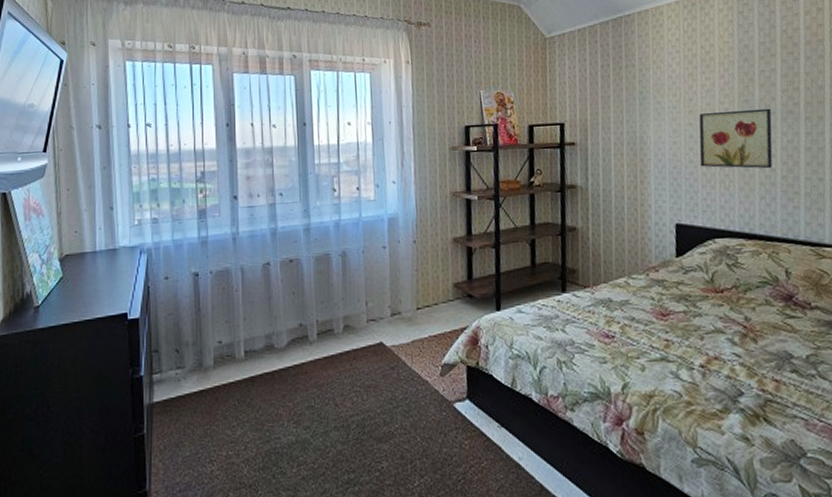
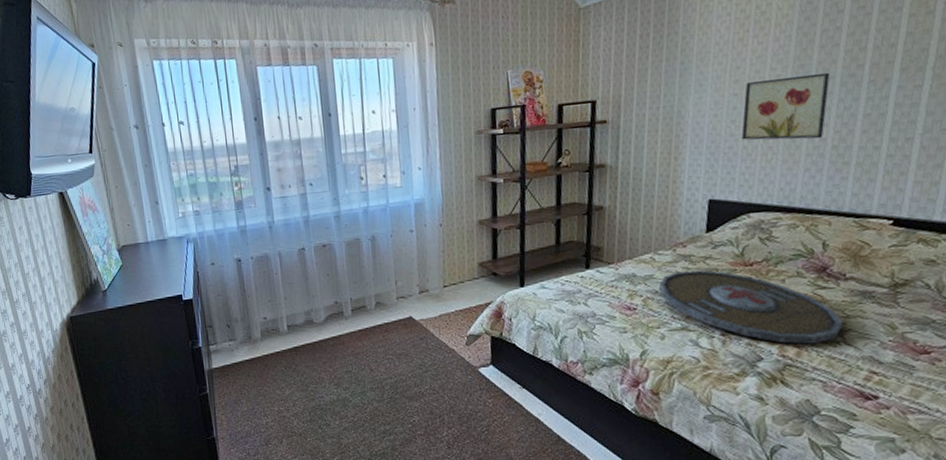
serving tray: none [634,296,816,378] -> present [658,270,843,344]

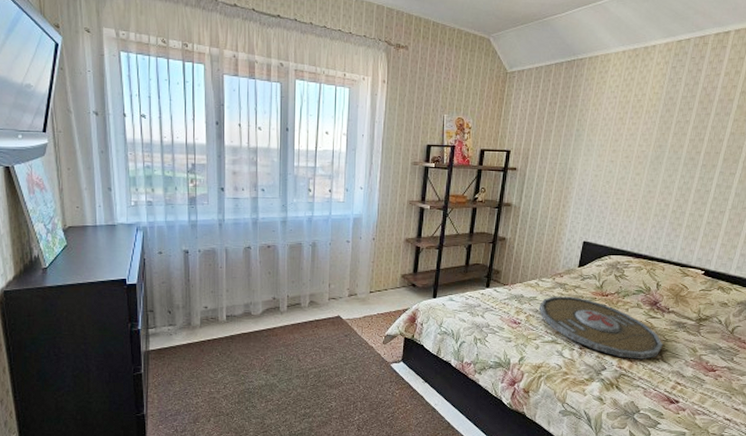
wall art: present [741,72,830,140] -> none [612,153,678,204]

